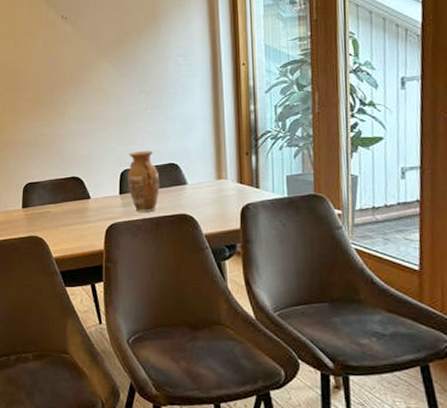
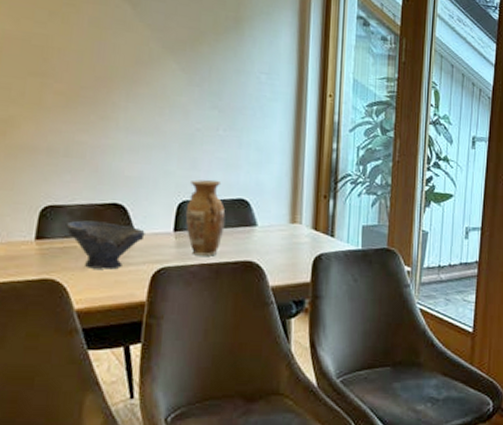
bowl: none [41,191,98,227] -> present [65,220,145,270]

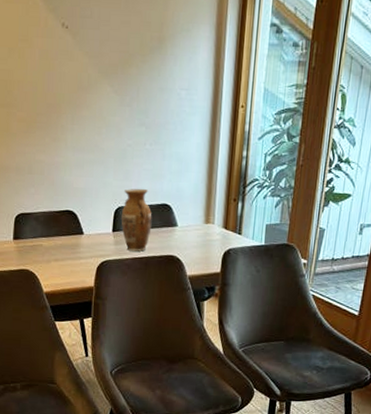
bowl: present [65,220,145,270] -> none [33,224,91,262]

